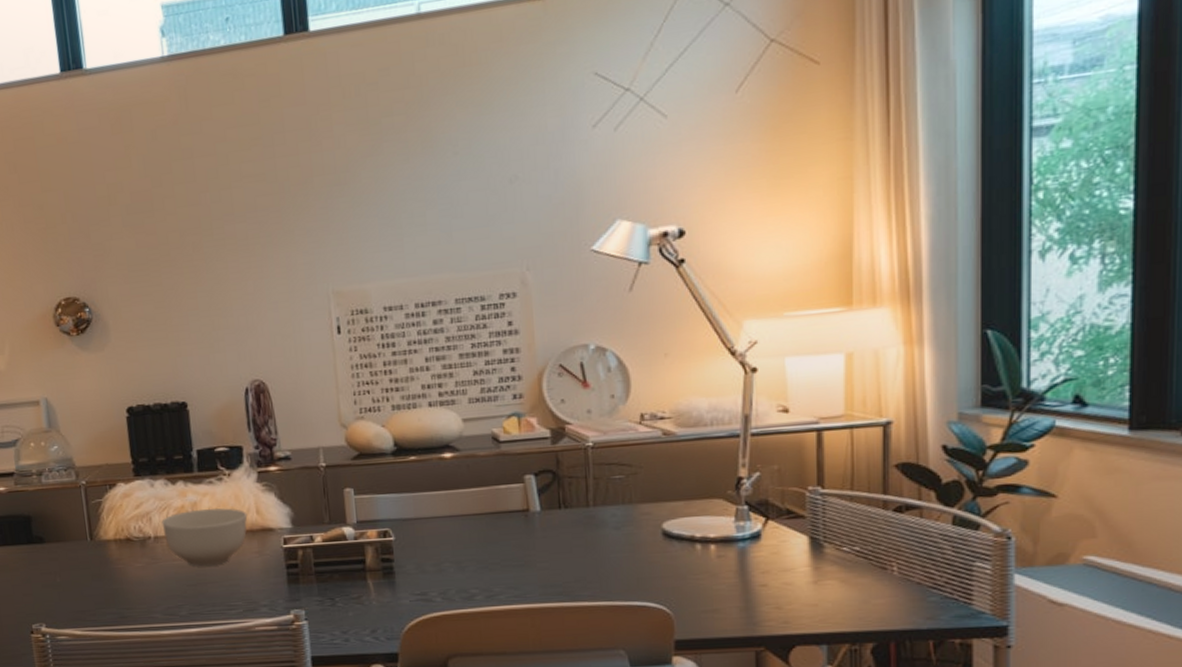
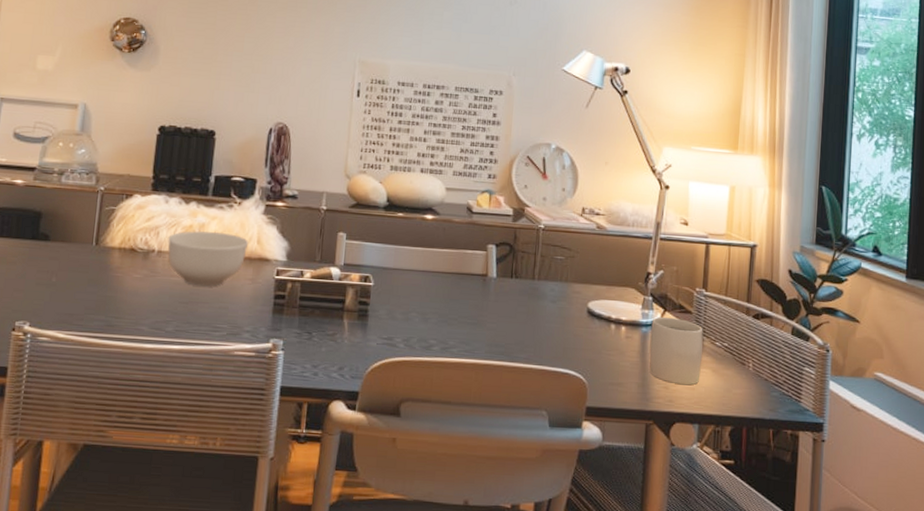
mug: none [750,526,826,603] -> present [649,317,704,386]

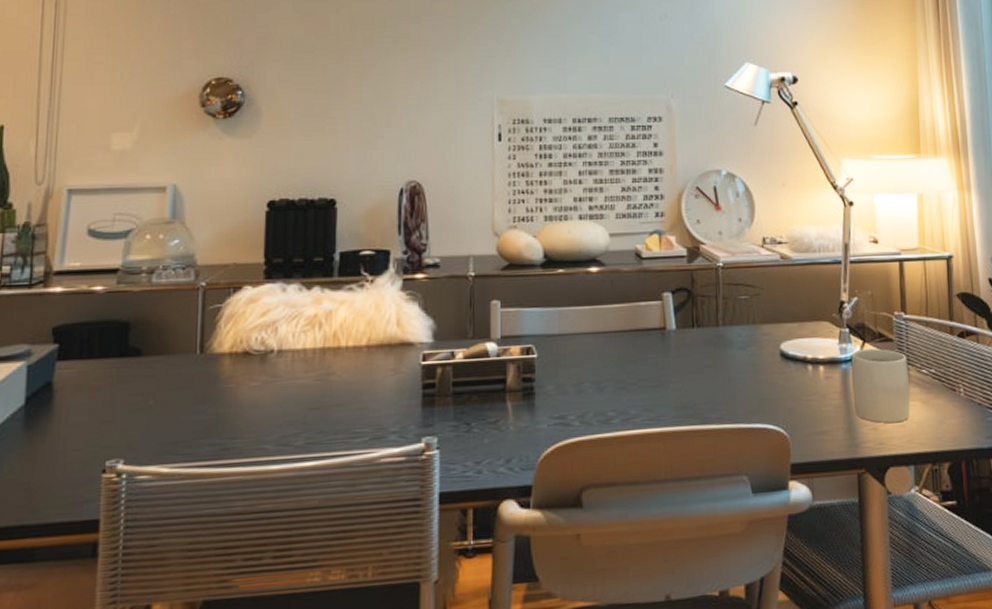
bowl: present [167,230,249,287] -> none [289,318,387,387]

